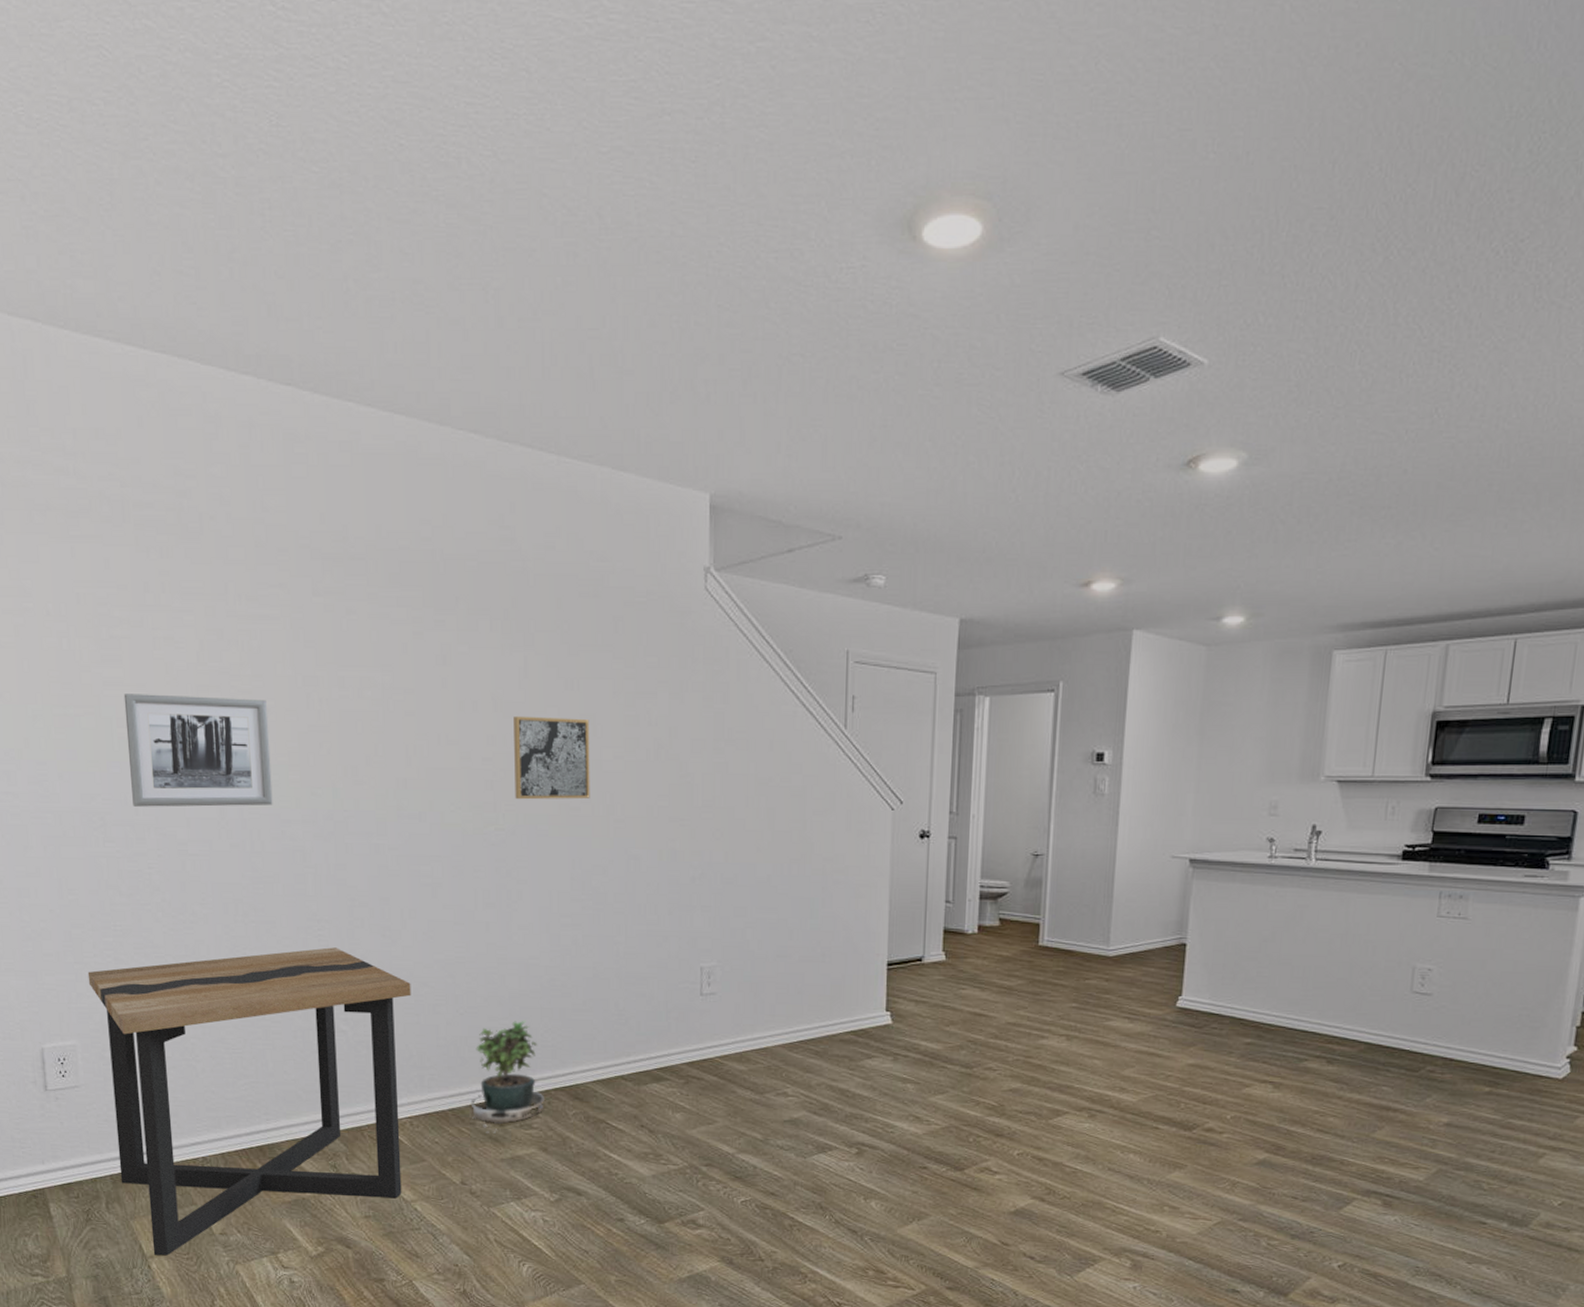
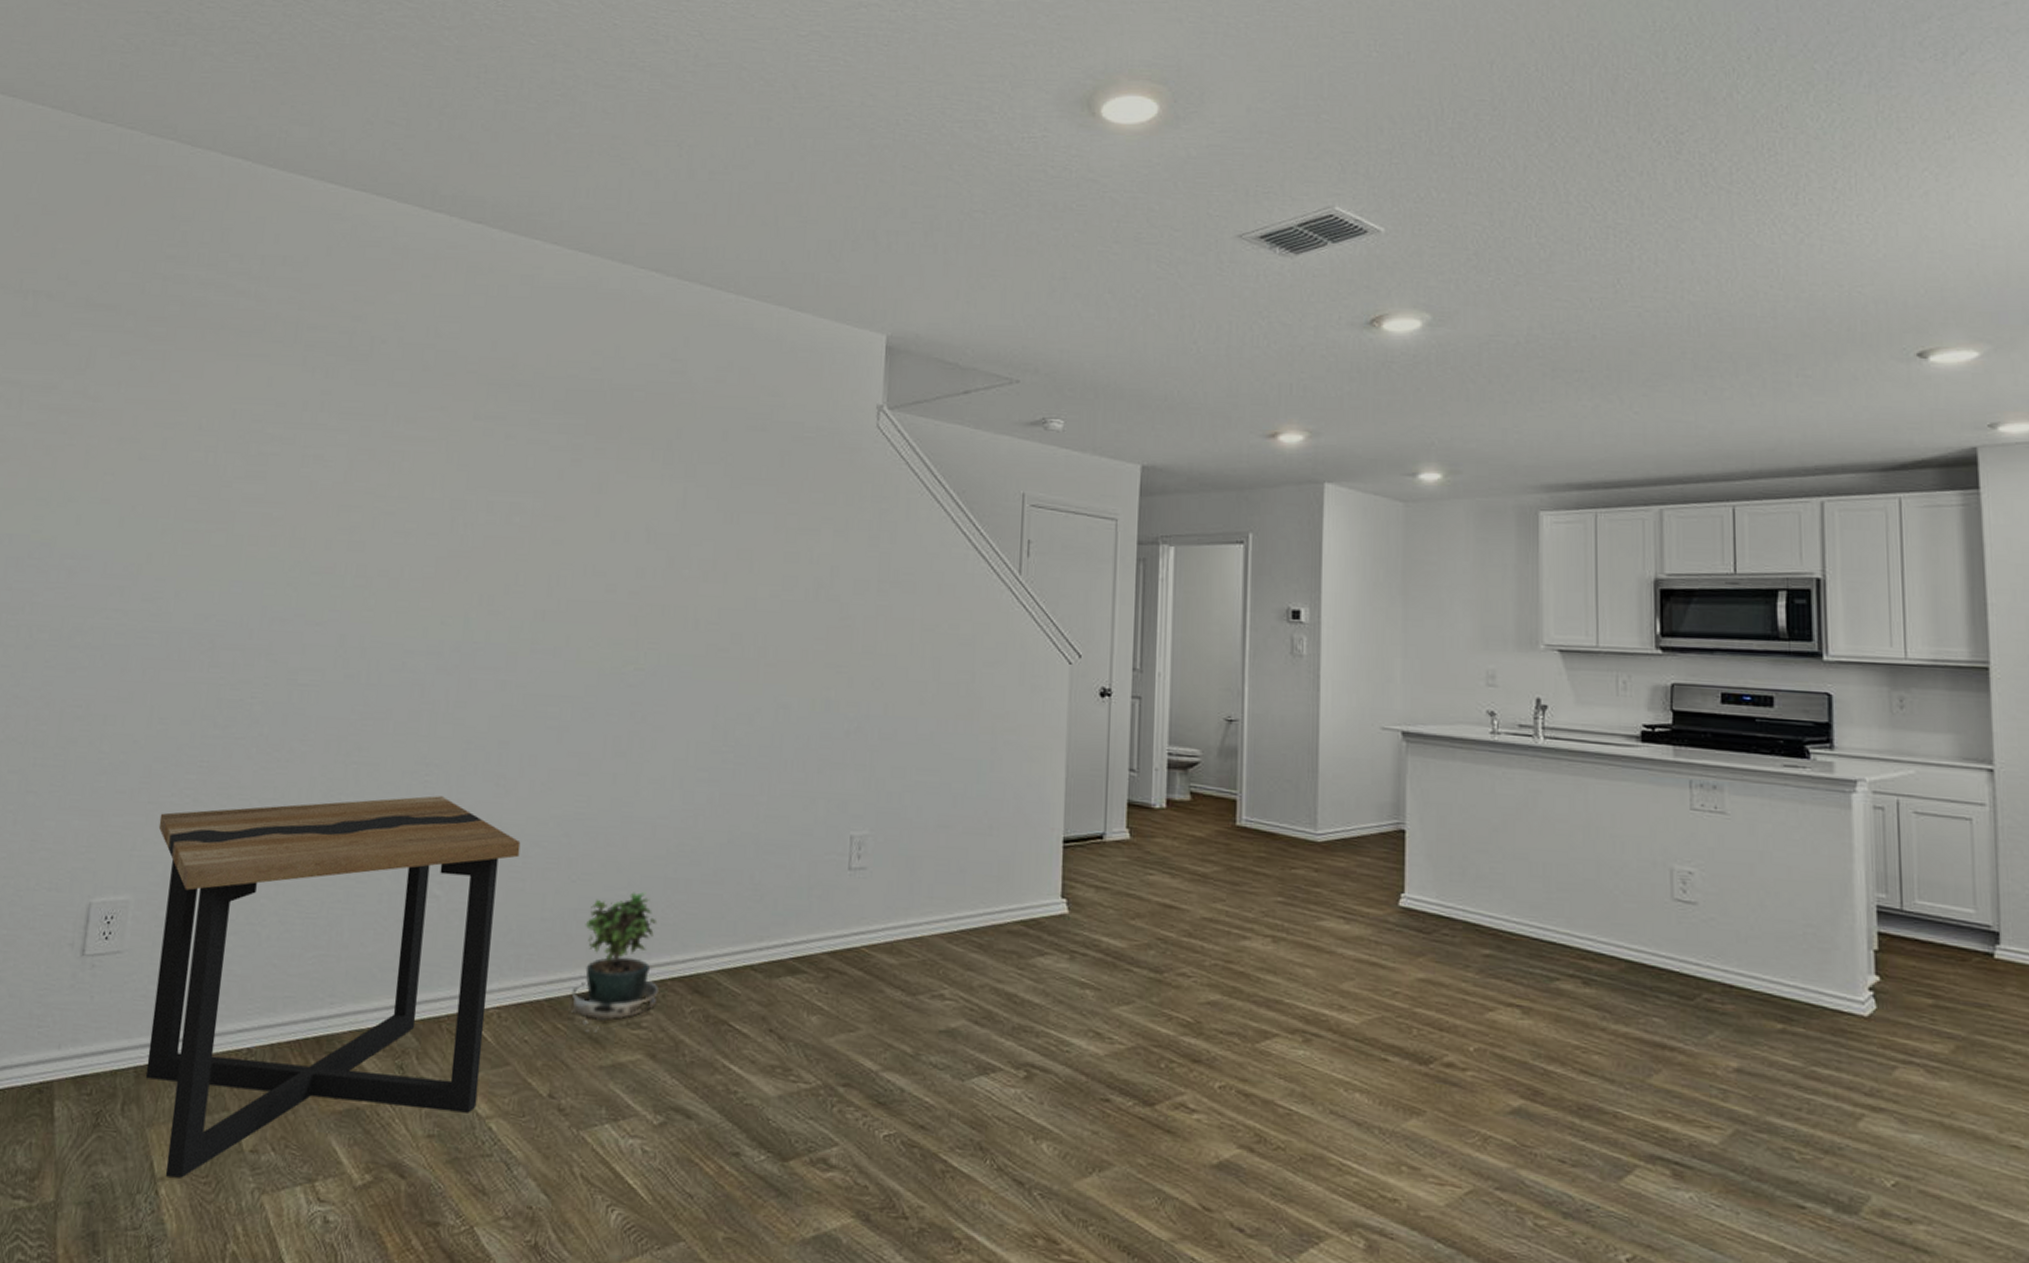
wall art: present [123,694,273,807] -> none [248,511,410,634]
wall art: present [514,715,590,800] -> none [660,548,747,640]

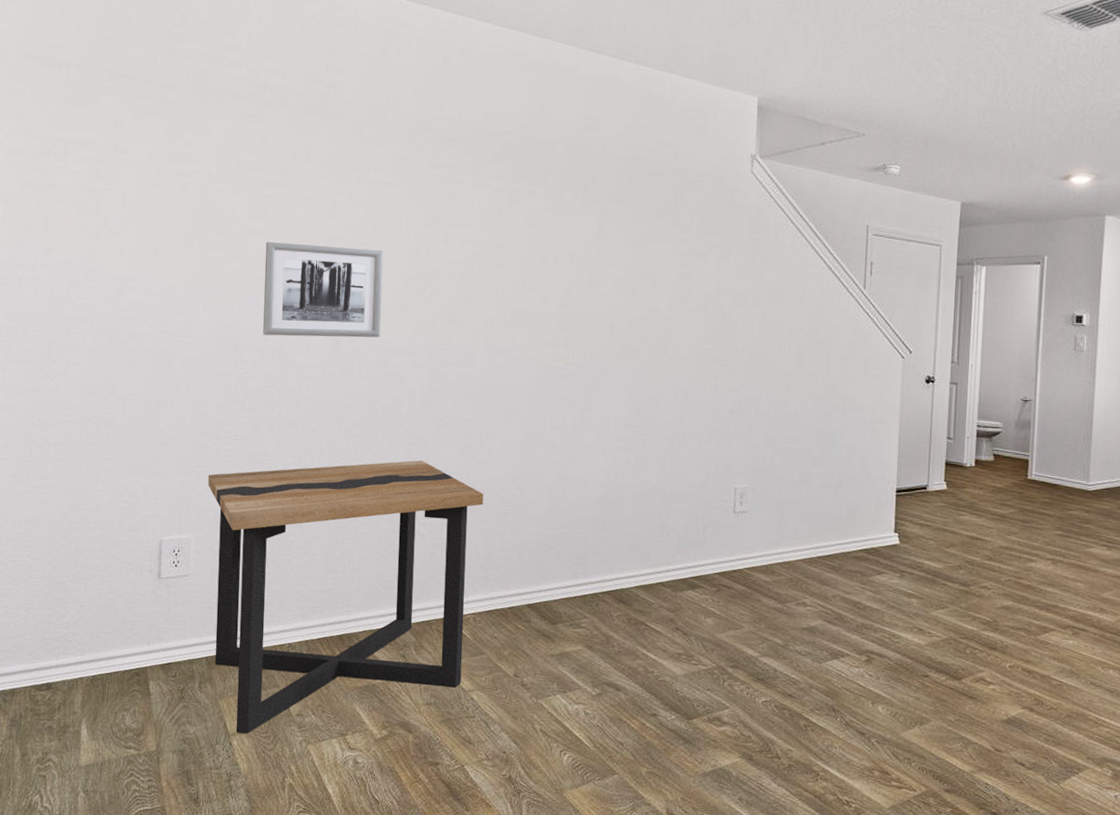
wall art: none [248,511,410,634] -> present [263,242,384,338]
potted plant: present [571,891,660,1033] -> none [528,529,594,631]

